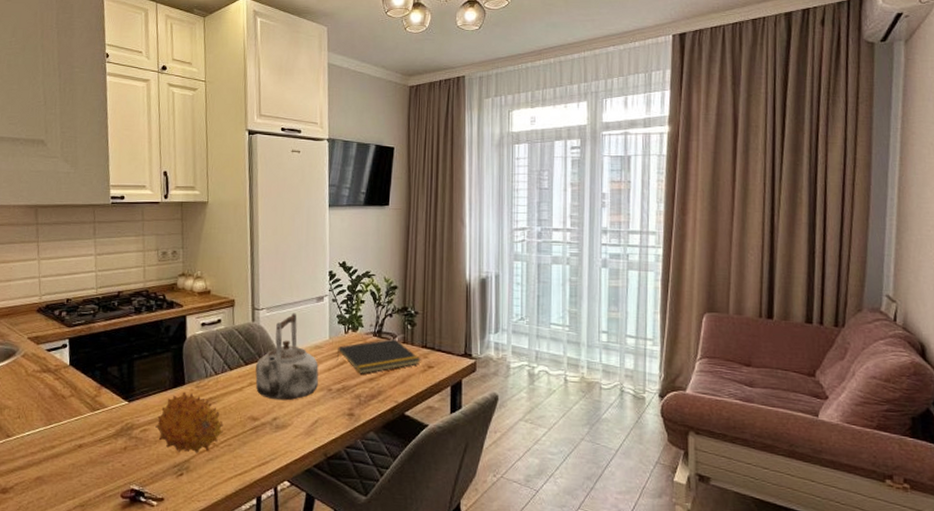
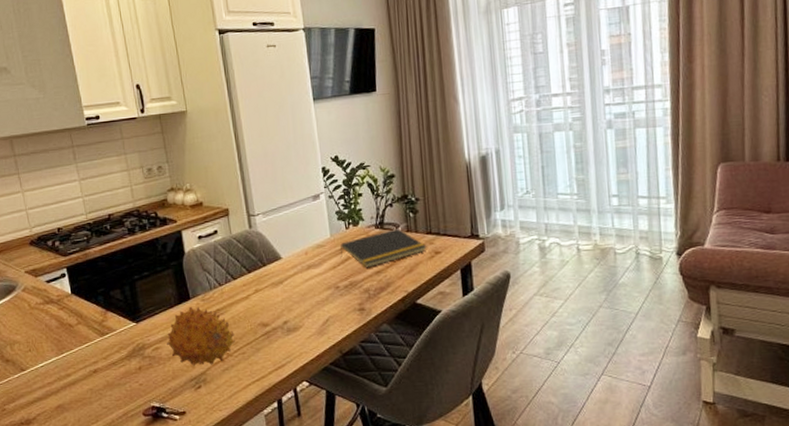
kettle: present [255,313,319,401] -> none [259,215,325,304]

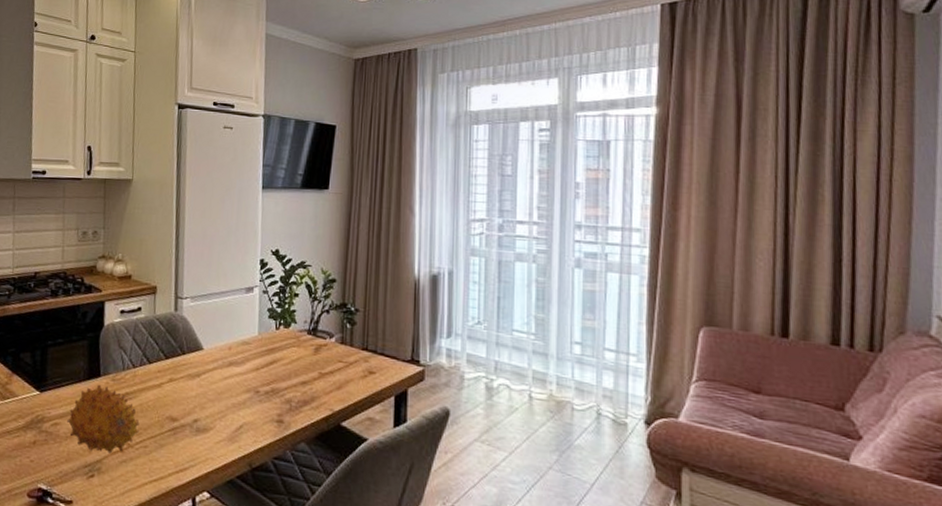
notepad: present [340,227,427,268] -> none [265,337,361,377]

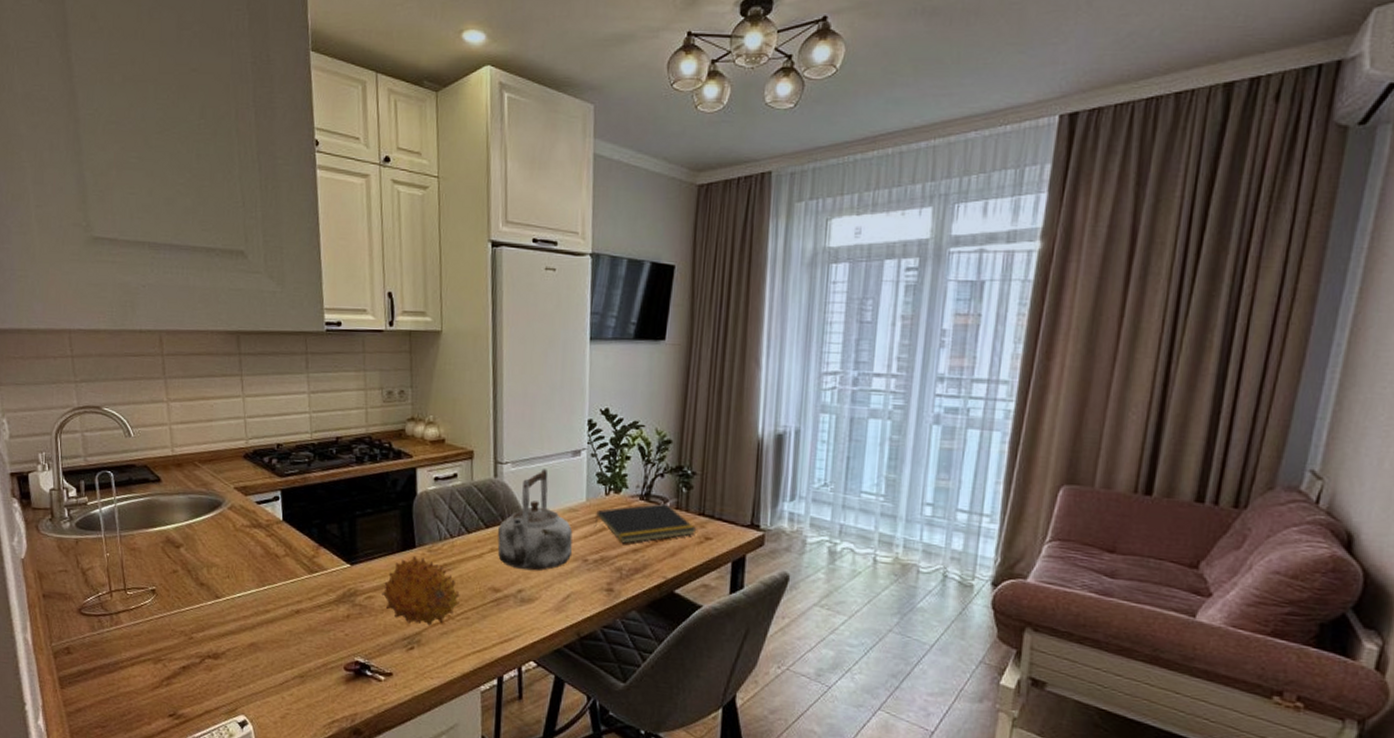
kettle: none [176,304,246,401] -> present [497,469,573,571]
notepad: none [265,337,361,377] -> present [594,502,697,544]

